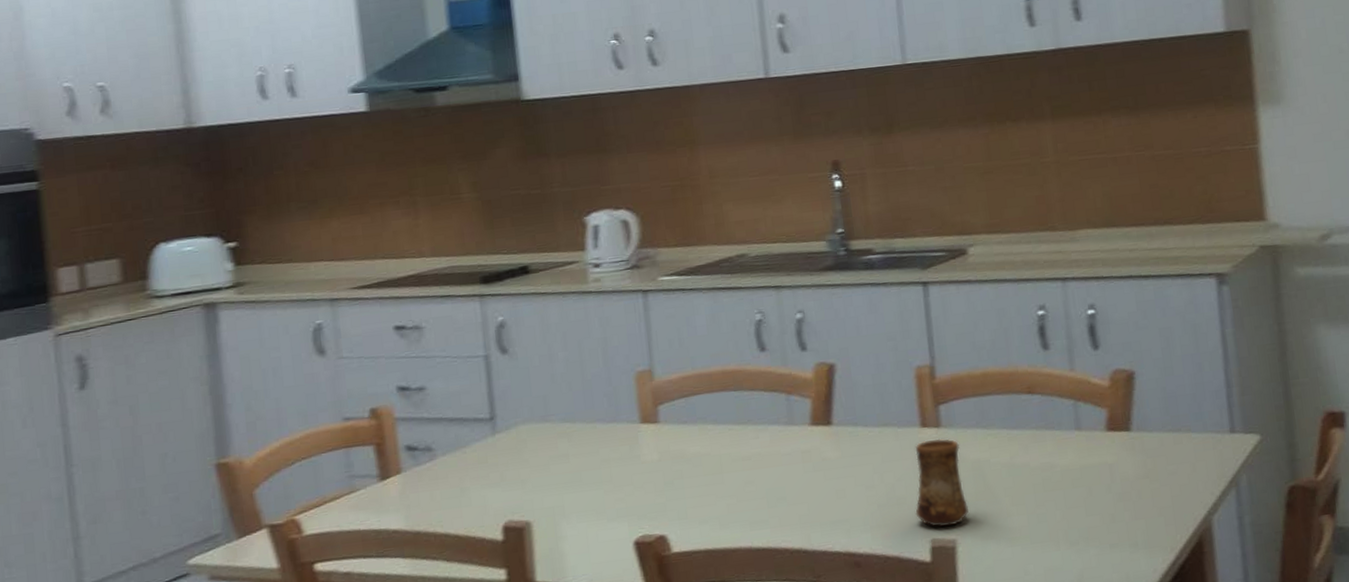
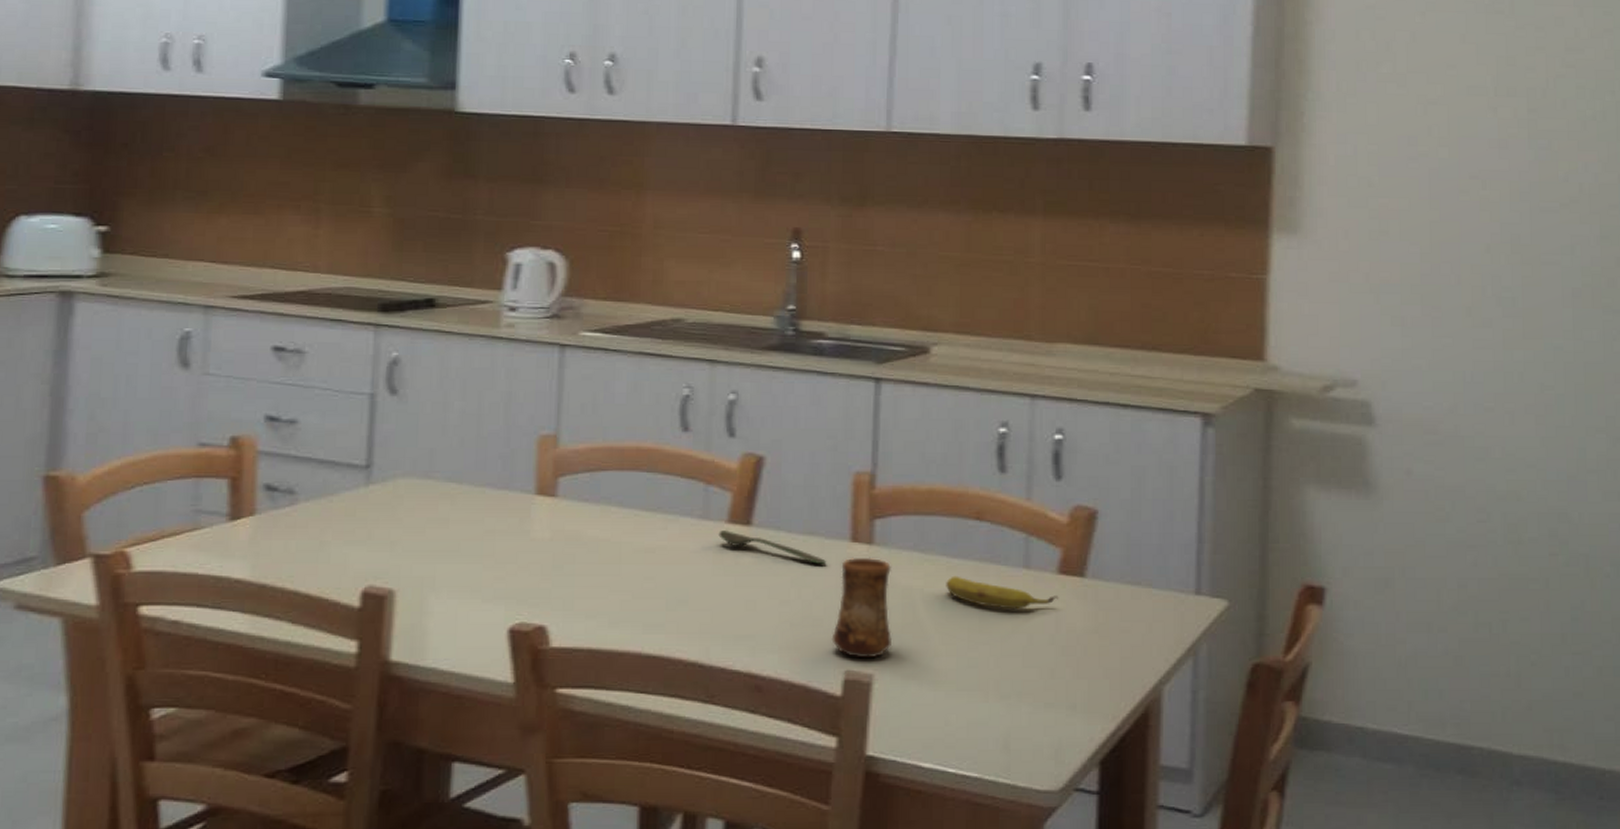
spoon: none [804,431,903,451] -> present [718,529,827,564]
banana: none [1009,444,1110,468] -> present [946,575,1059,610]

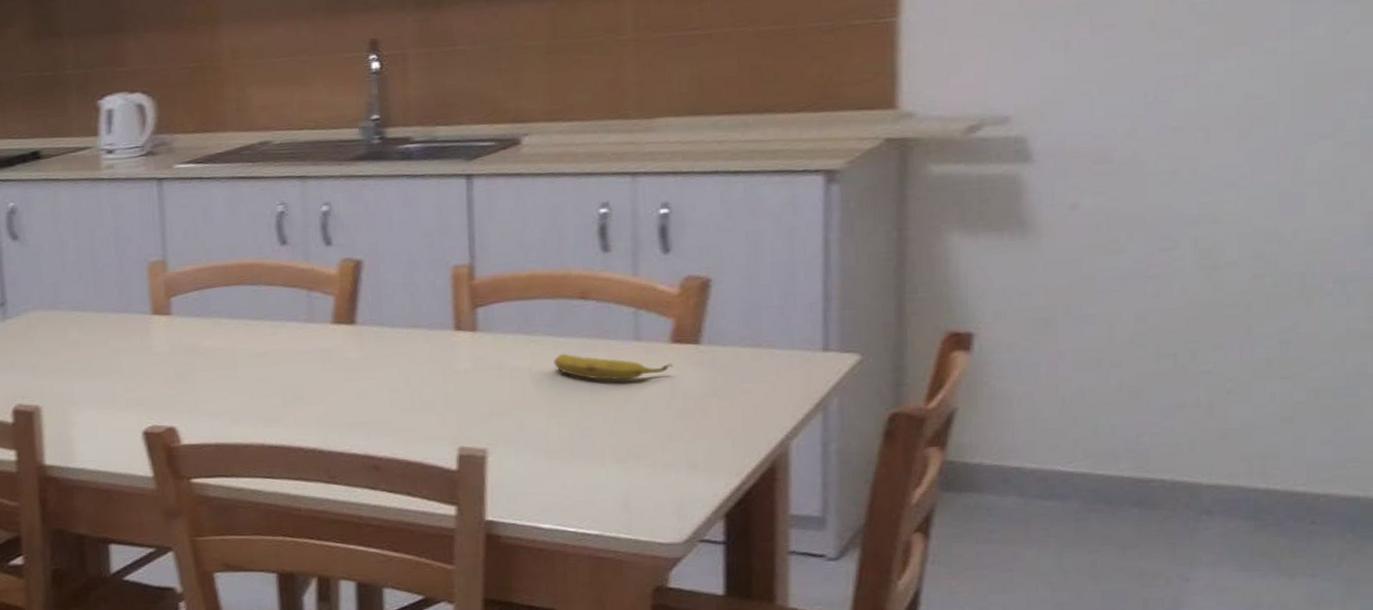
spoon: present [718,529,827,564] -> none [325,329,433,354]
cup: present [831,557,893,659] -> none [443,343,504,436]

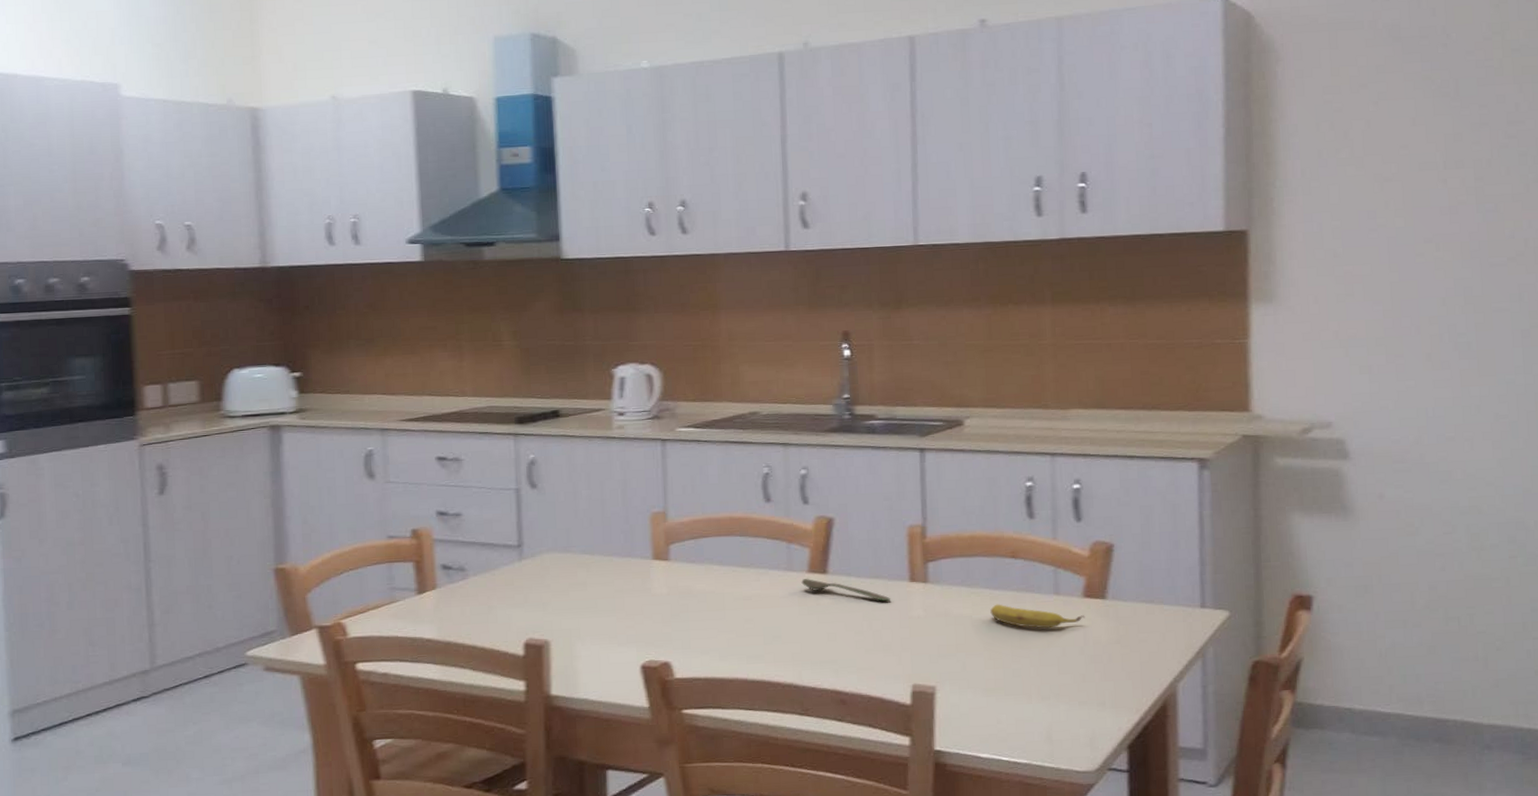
spoon: none [325,329,433,354] -> present [801,578,891,601]

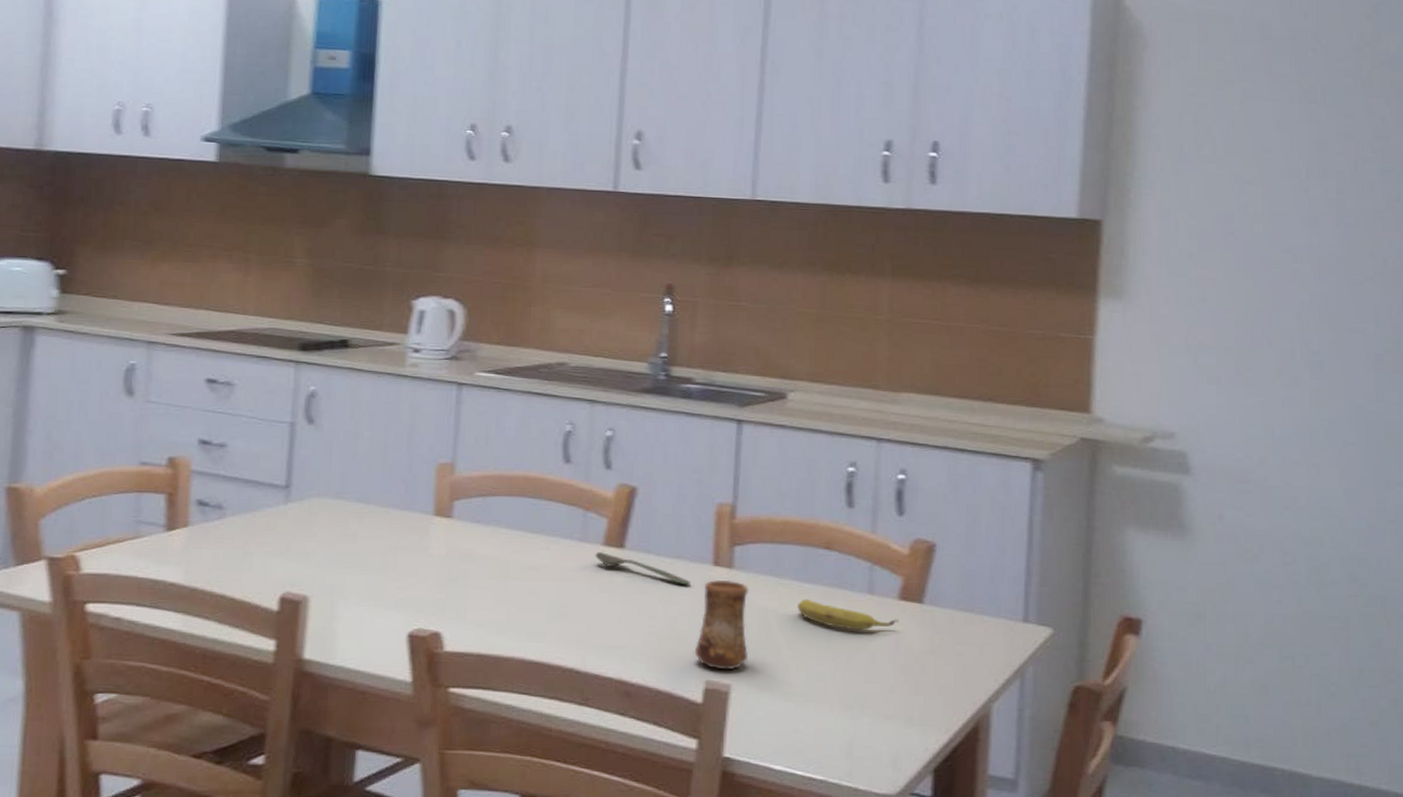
cup: none [899,593,950,674] -> present [694,579,749,671]

